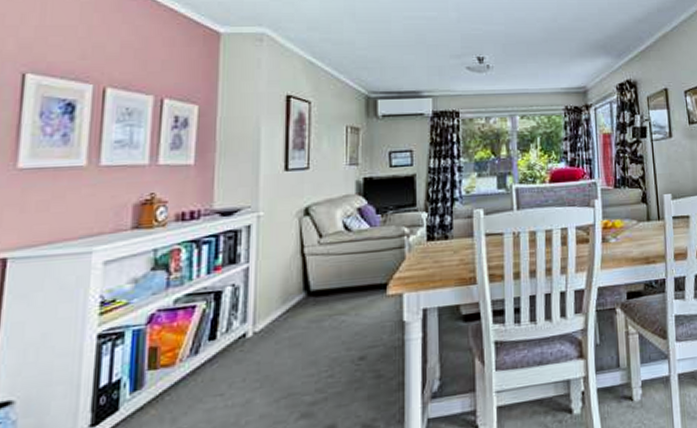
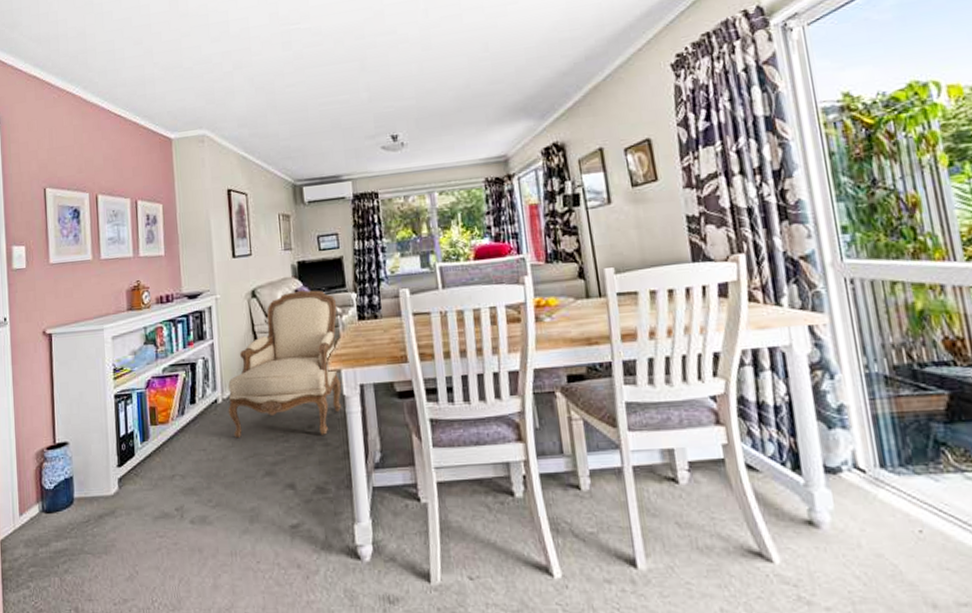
armchair: none [259,208,405,377] -> present [228,290,342,437]

